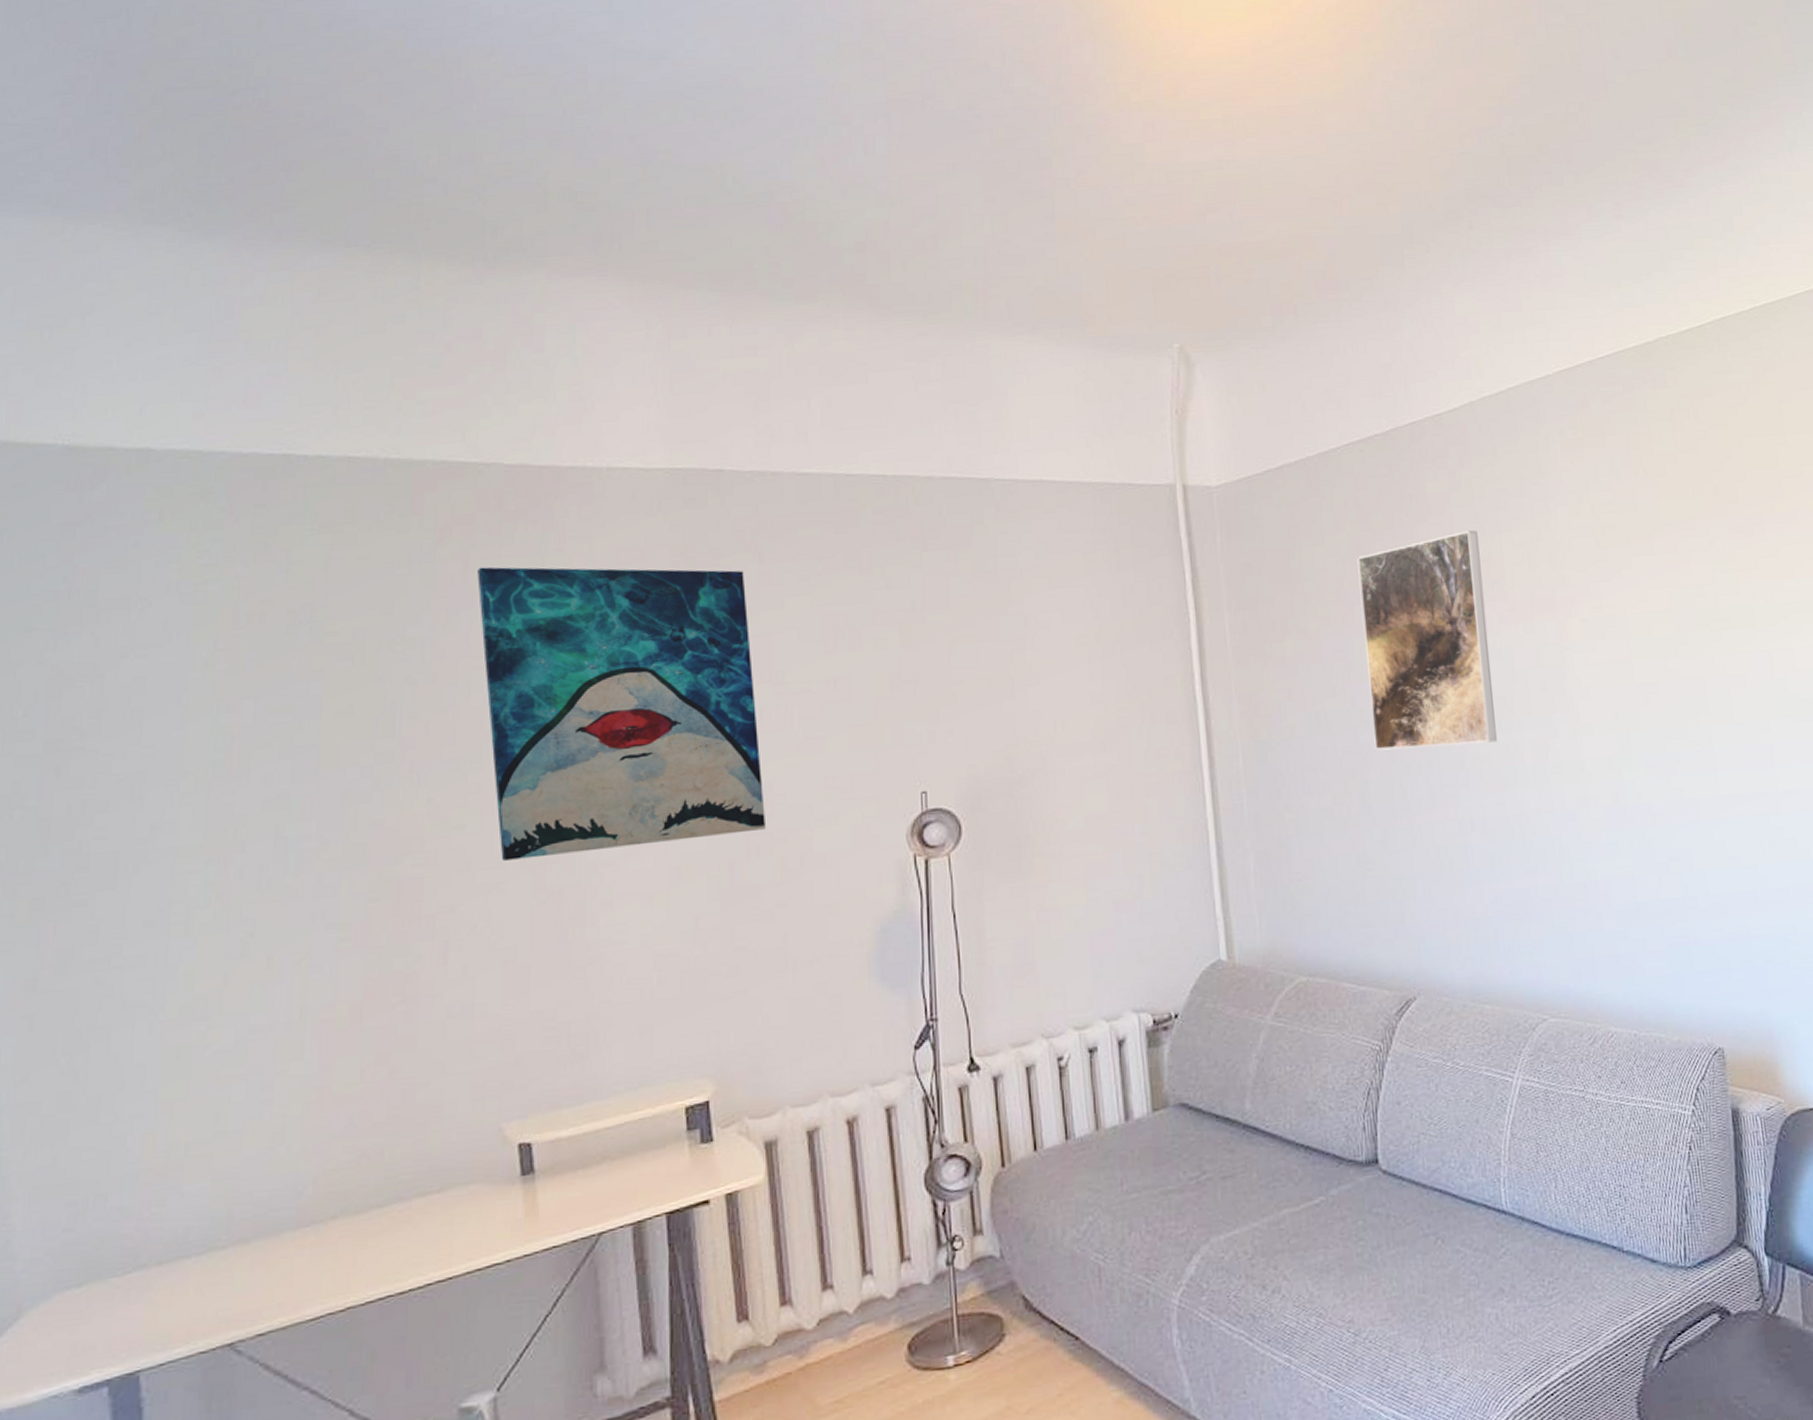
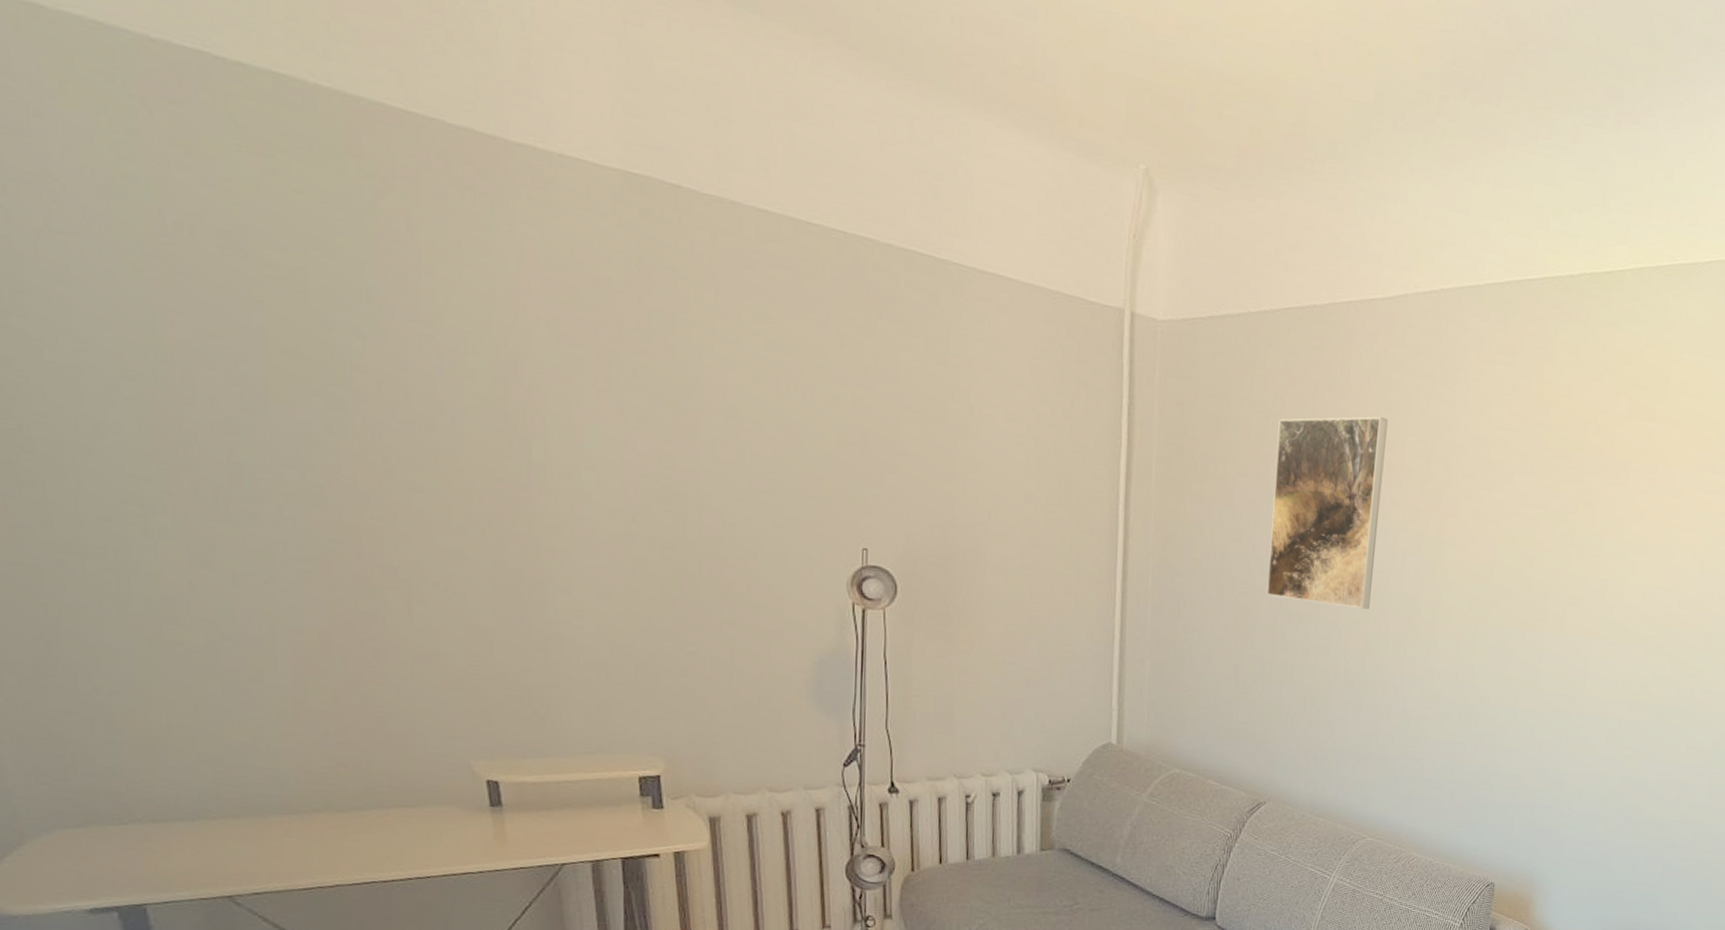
wall art: present [477,566,767,861] -> none [424,230,717,552]

